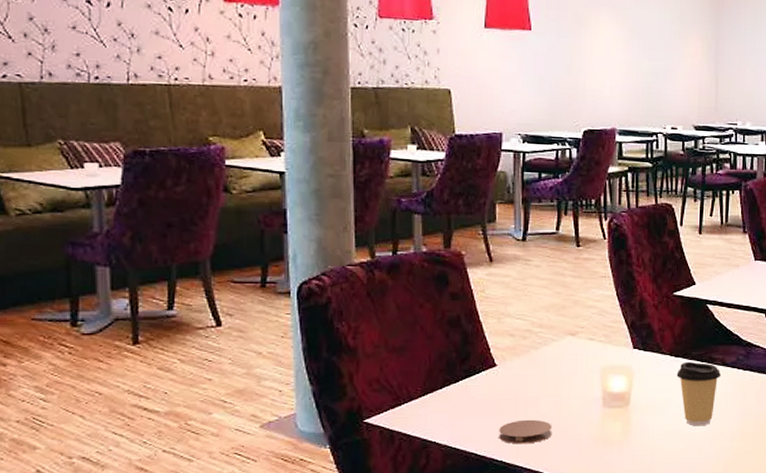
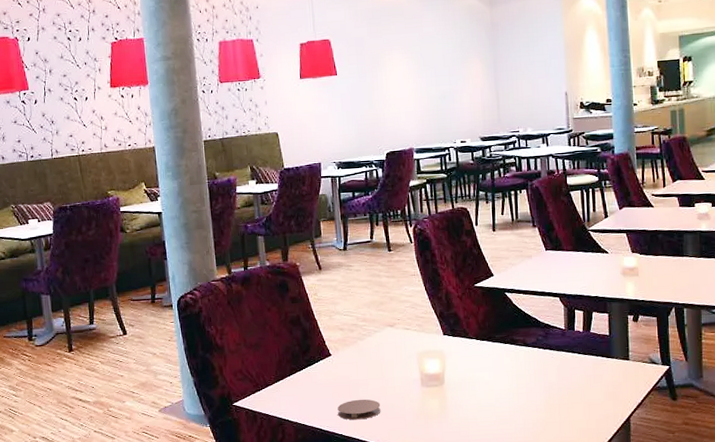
coffee cup: present [676,361,722,426] -> none [483,343,524,401]

